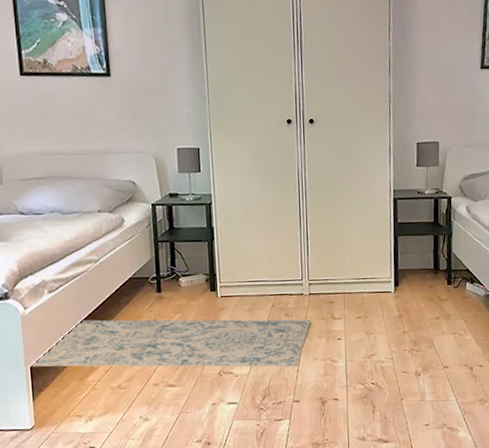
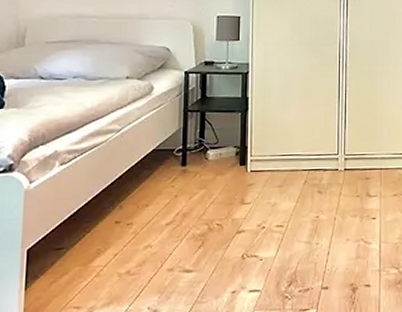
rug: present [32,319,311,368] -> none [30,195,345,250]

